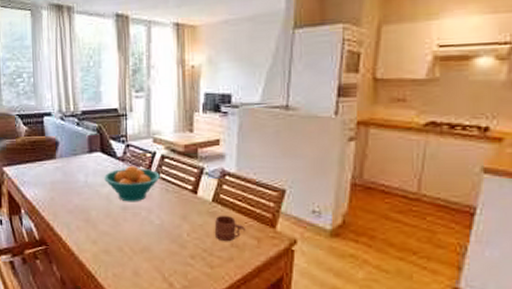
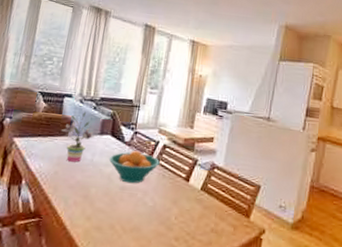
potted plant: none [48,129,84,186] -> present [62,111,95,162]
mug: present [214,215,247,242] -> none [198,202,226,228]

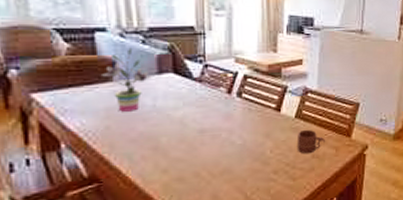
fruit bowl: present [108,150,160,184] -> none [176,86,242,125]
mug: none [198,202,226,228] -> present [297,129,326,154]

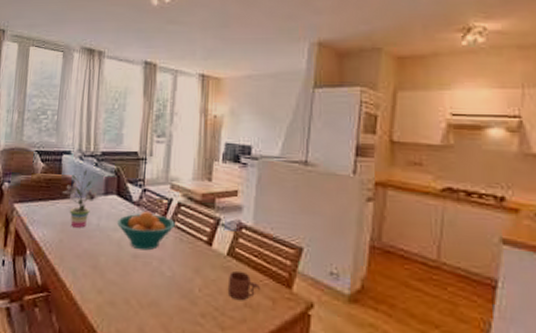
fruit bowl: none [176,86,242,125] -> present [116,210,175,251]

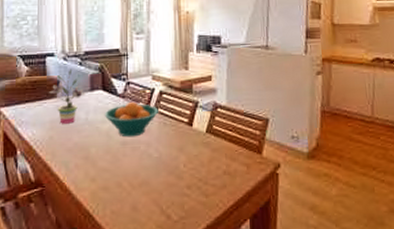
mug: present [227,270,261,301] -> none [208,144,237,170]

